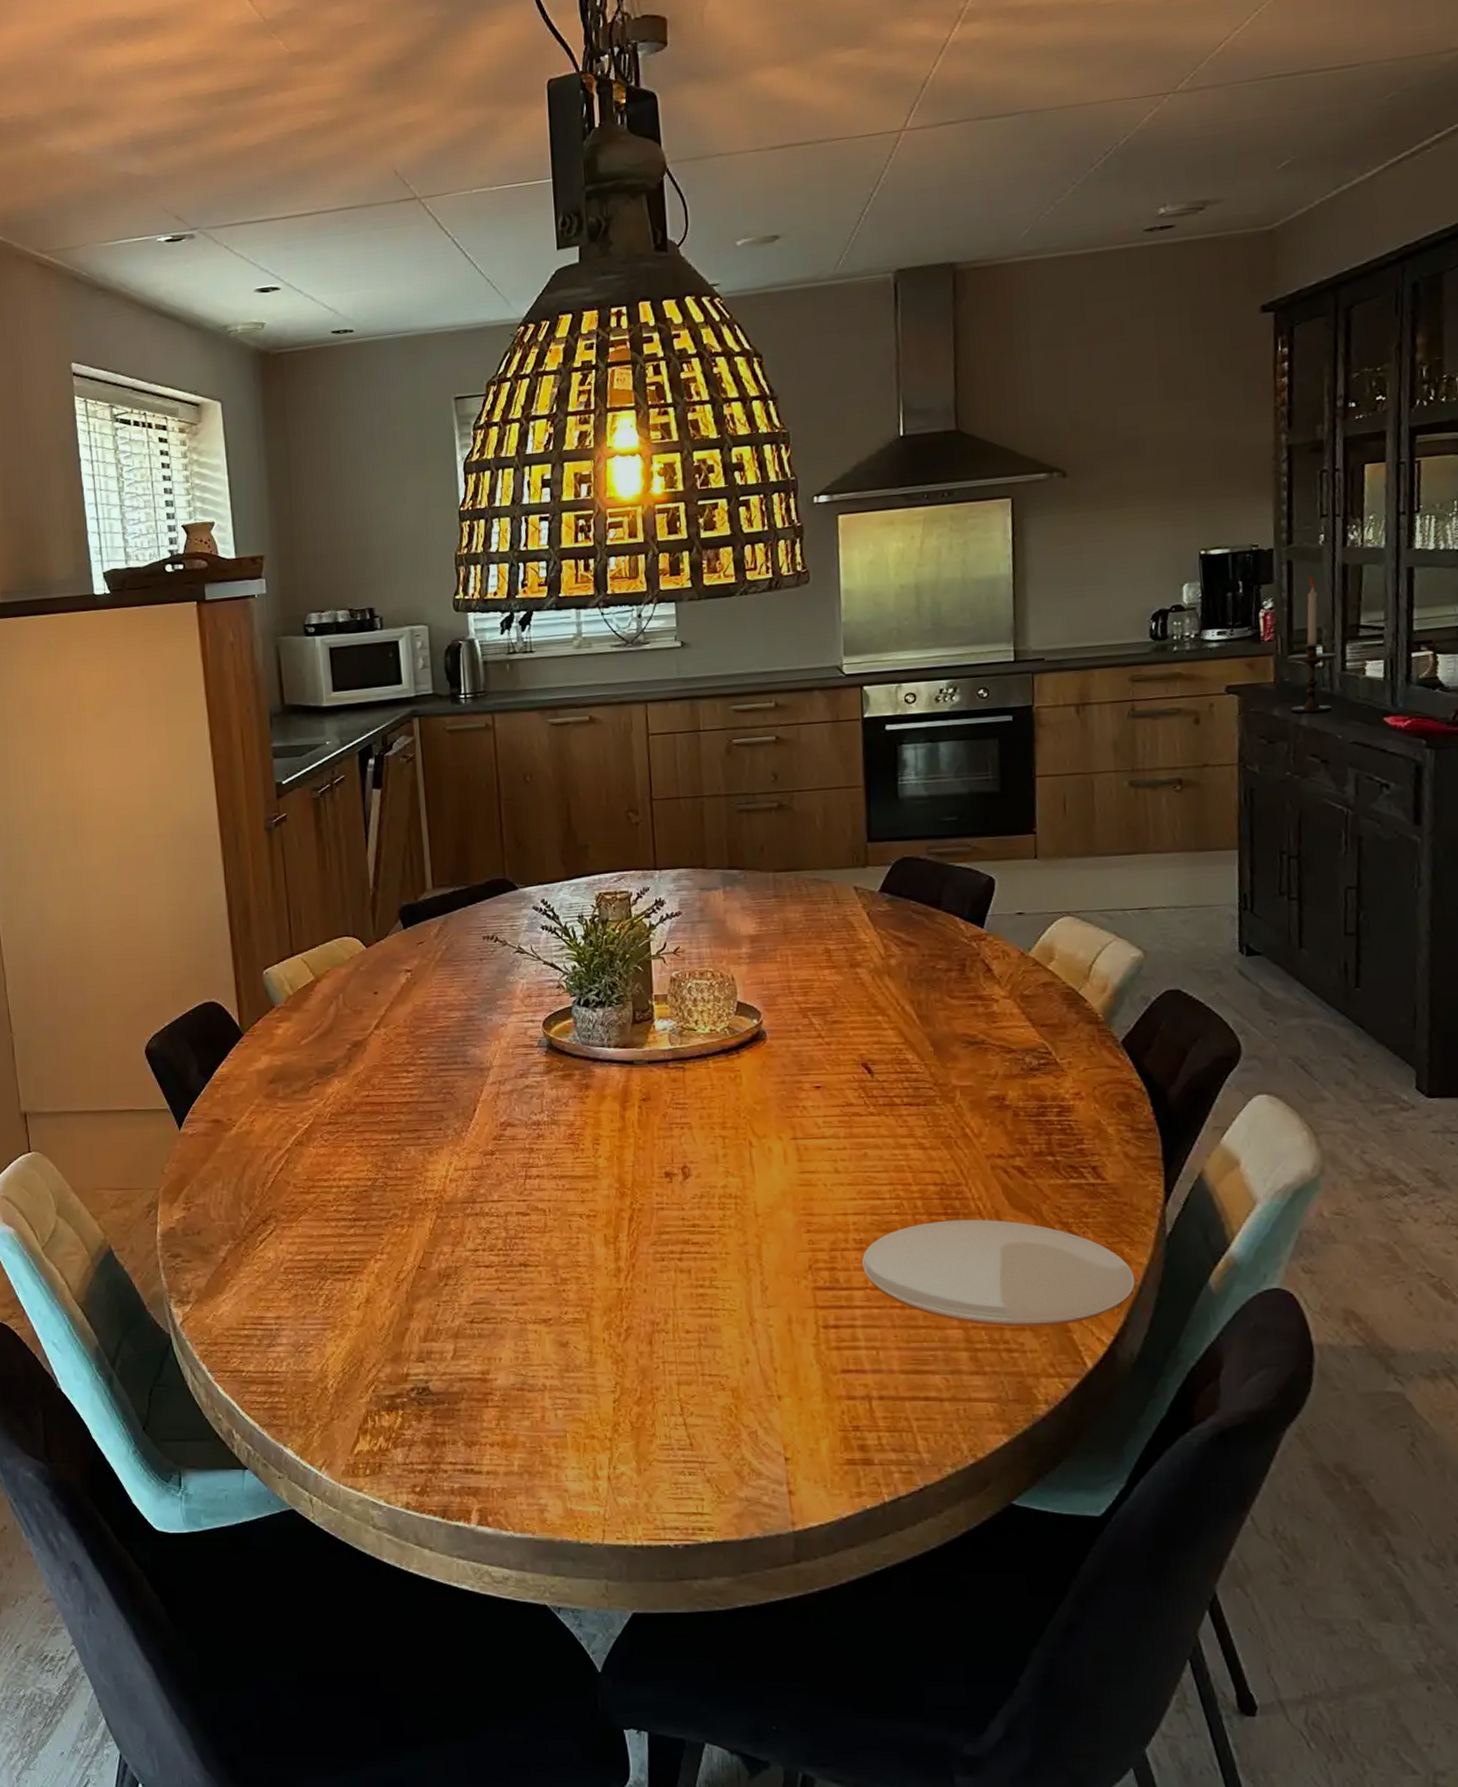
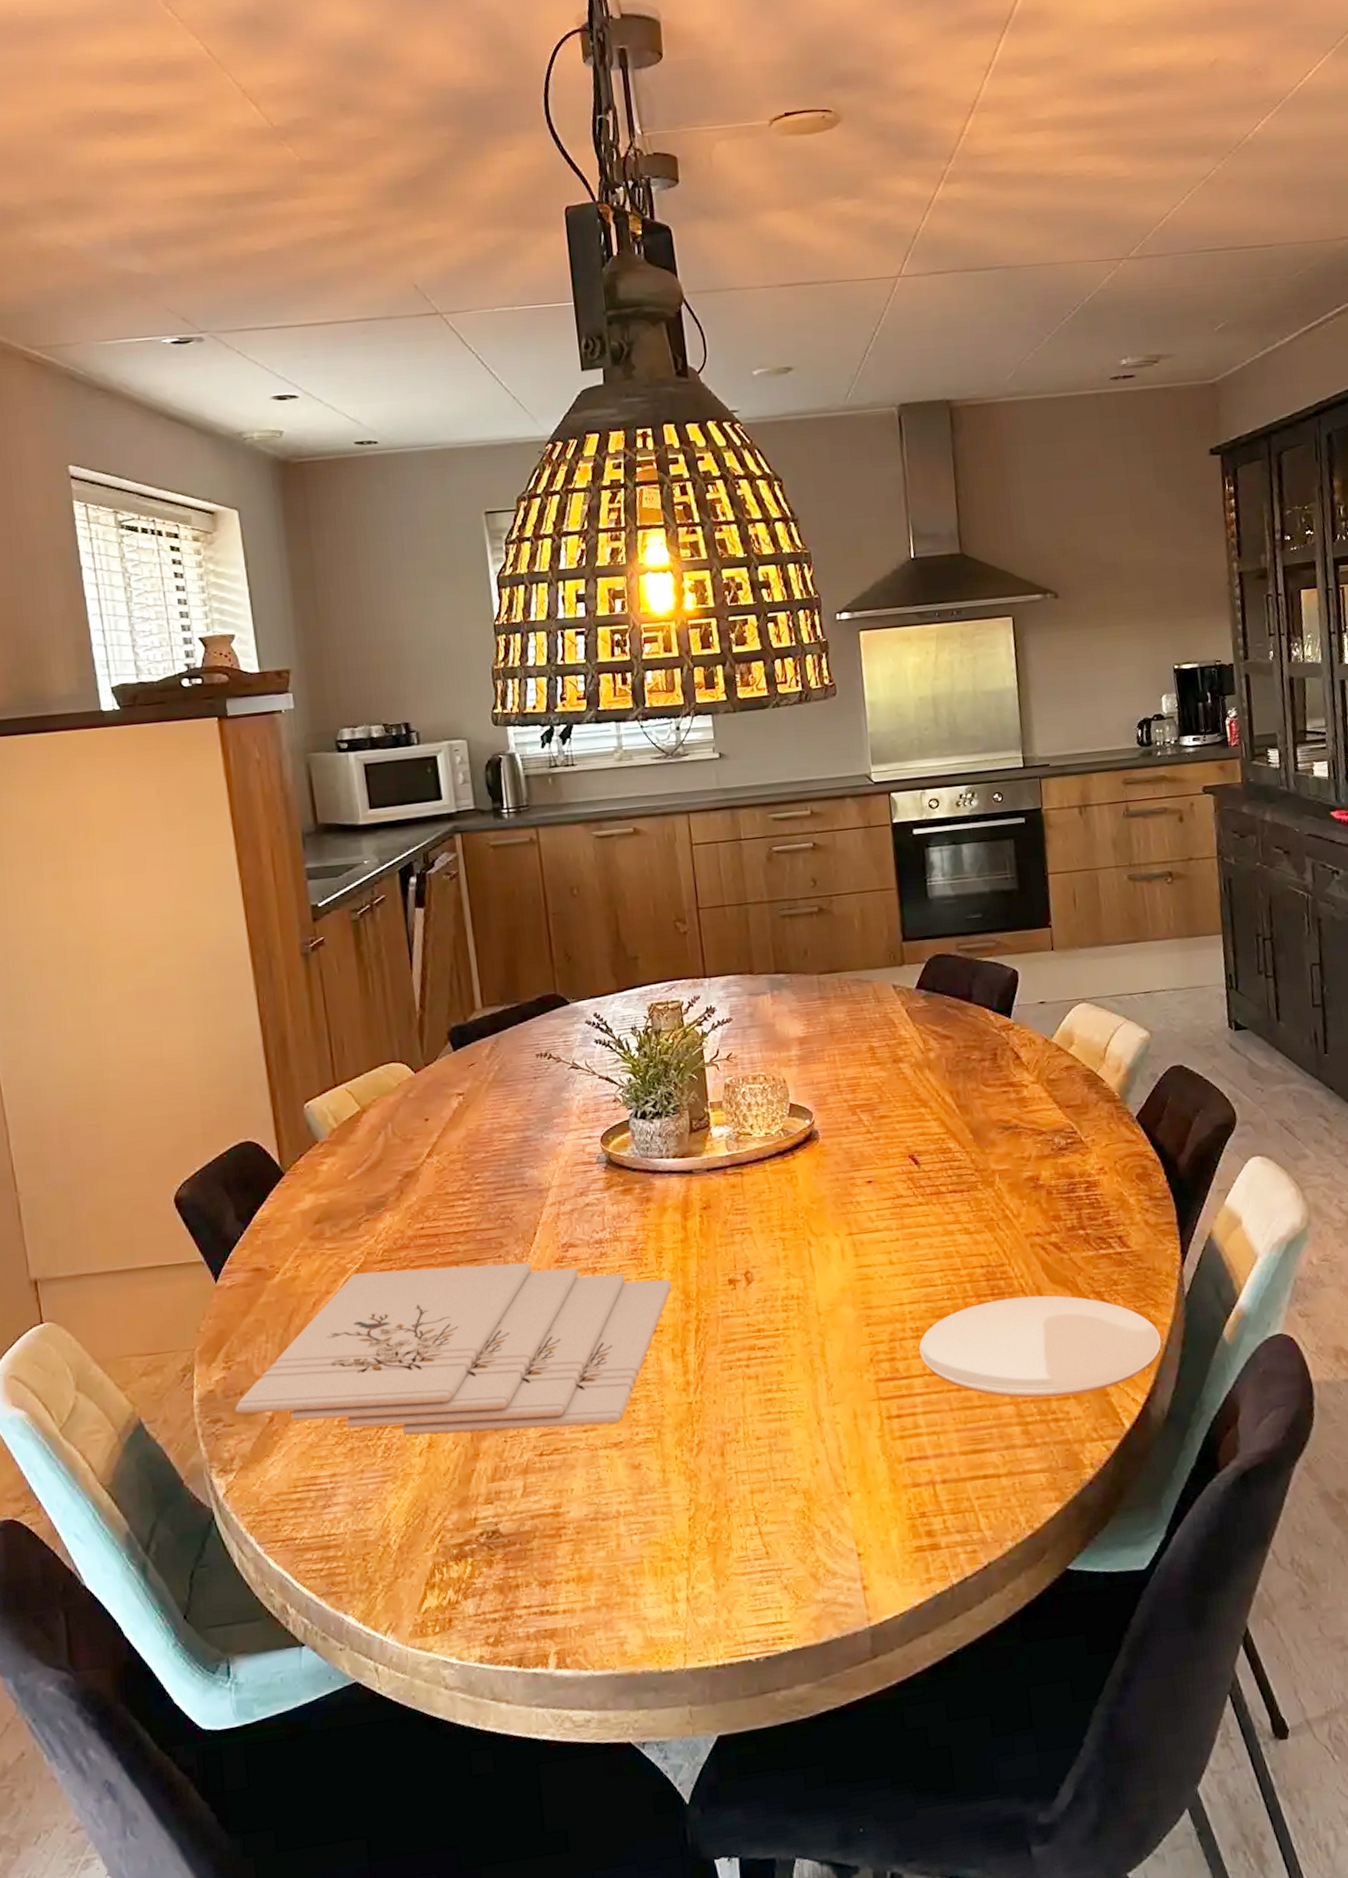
placemat: none [192,1132,608,1300] -> present [235,1262,672,1436]
candlestick: present [1287,575,1338,714] -> none [1250,687,1291,811]

